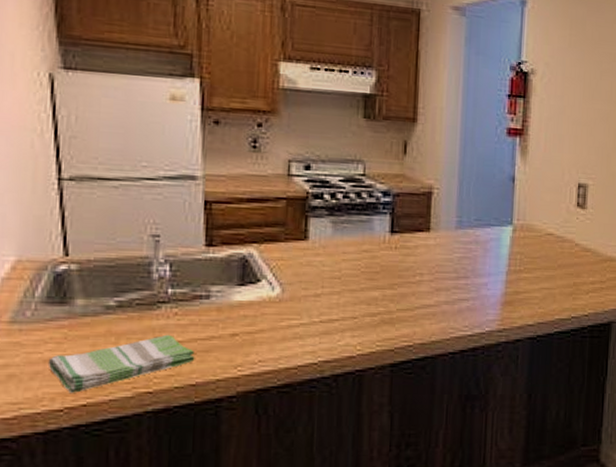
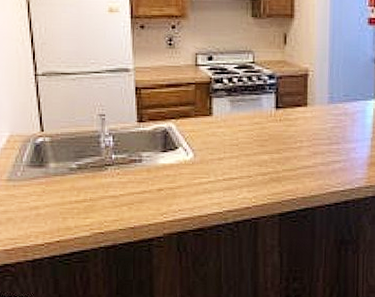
dish towel: present [48,334,195,393] -> none [33,189,133,232]

